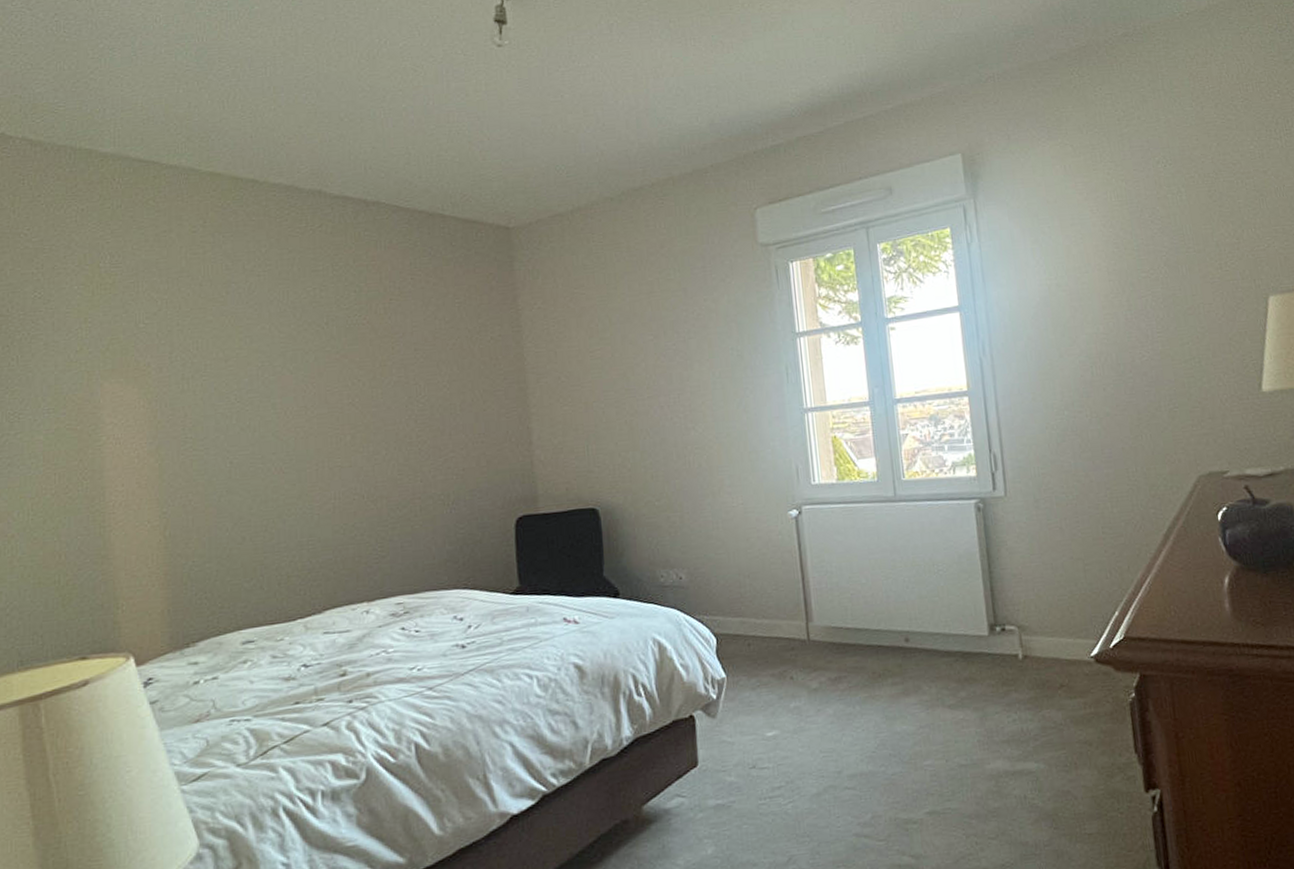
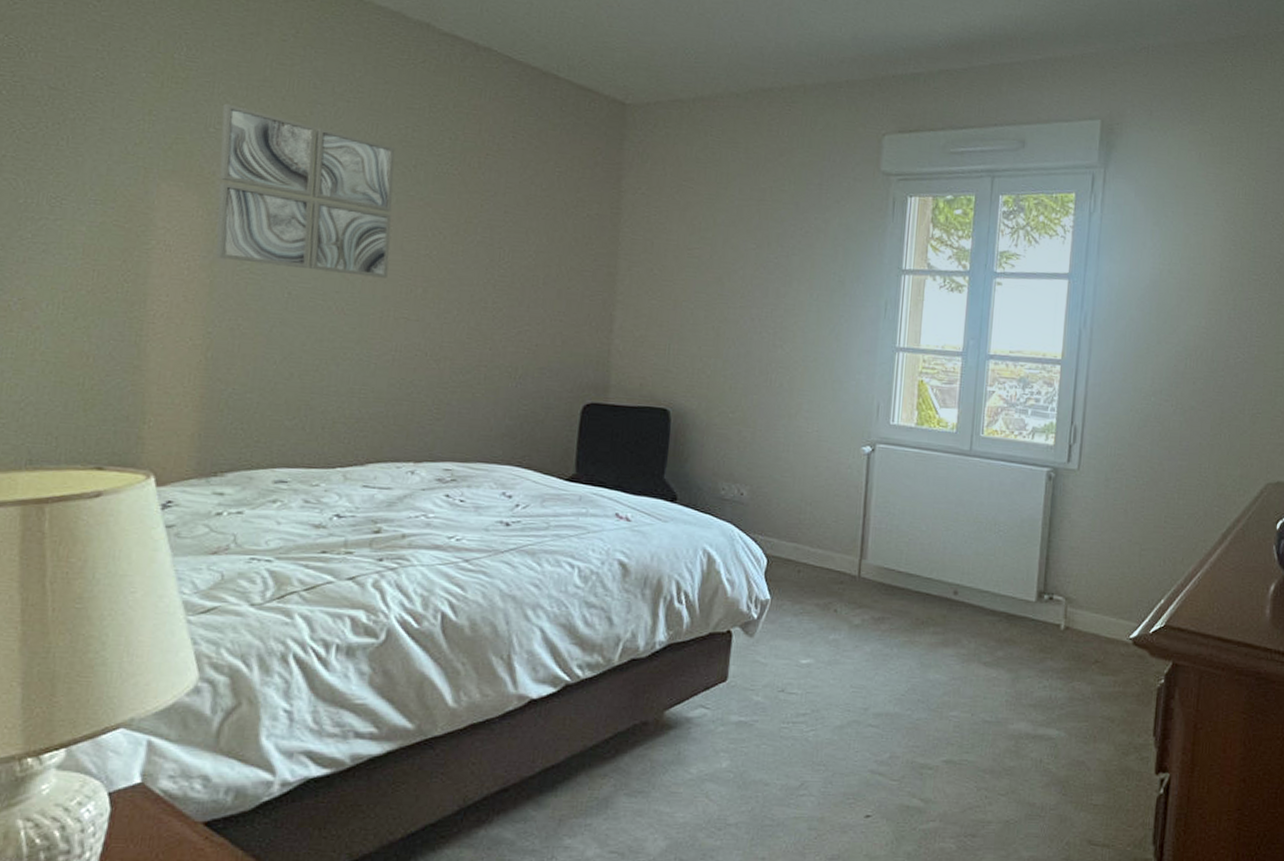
wall art: none [149,298,317,442] -> present [216,103,396,278]

